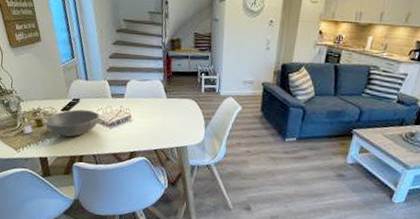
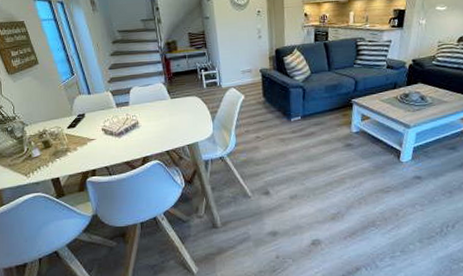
bowl: present [45,109,100,137] -> none [52,123,108,154]

